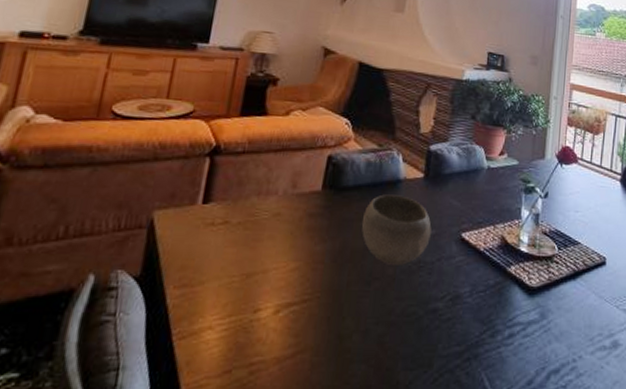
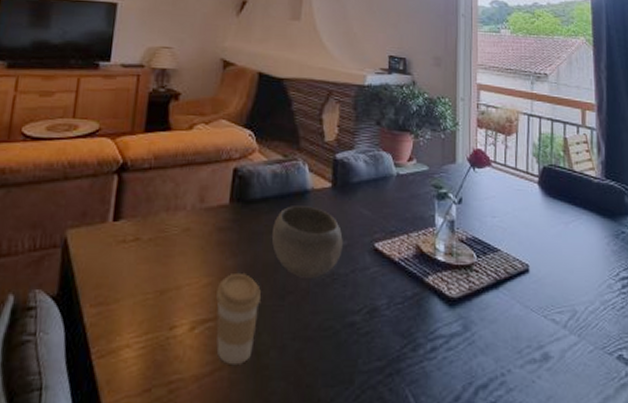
coffee cup: none [300,259,348,349] -> present [216,274,261,366]

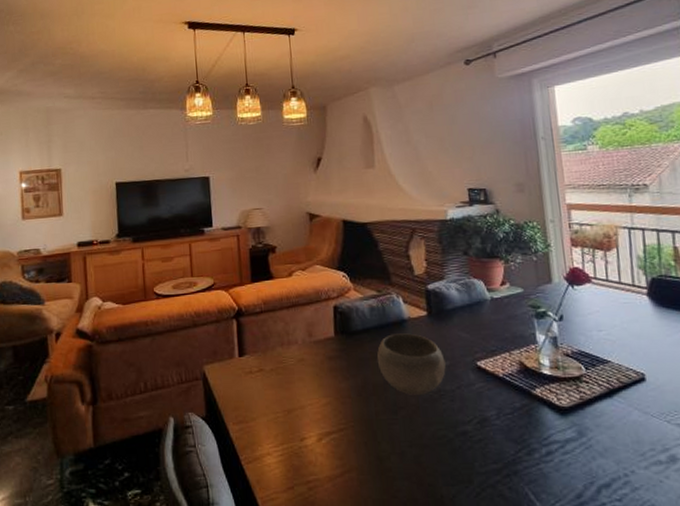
coffee cup: present [216,274,261,366] -> none [335,394,376,469]

